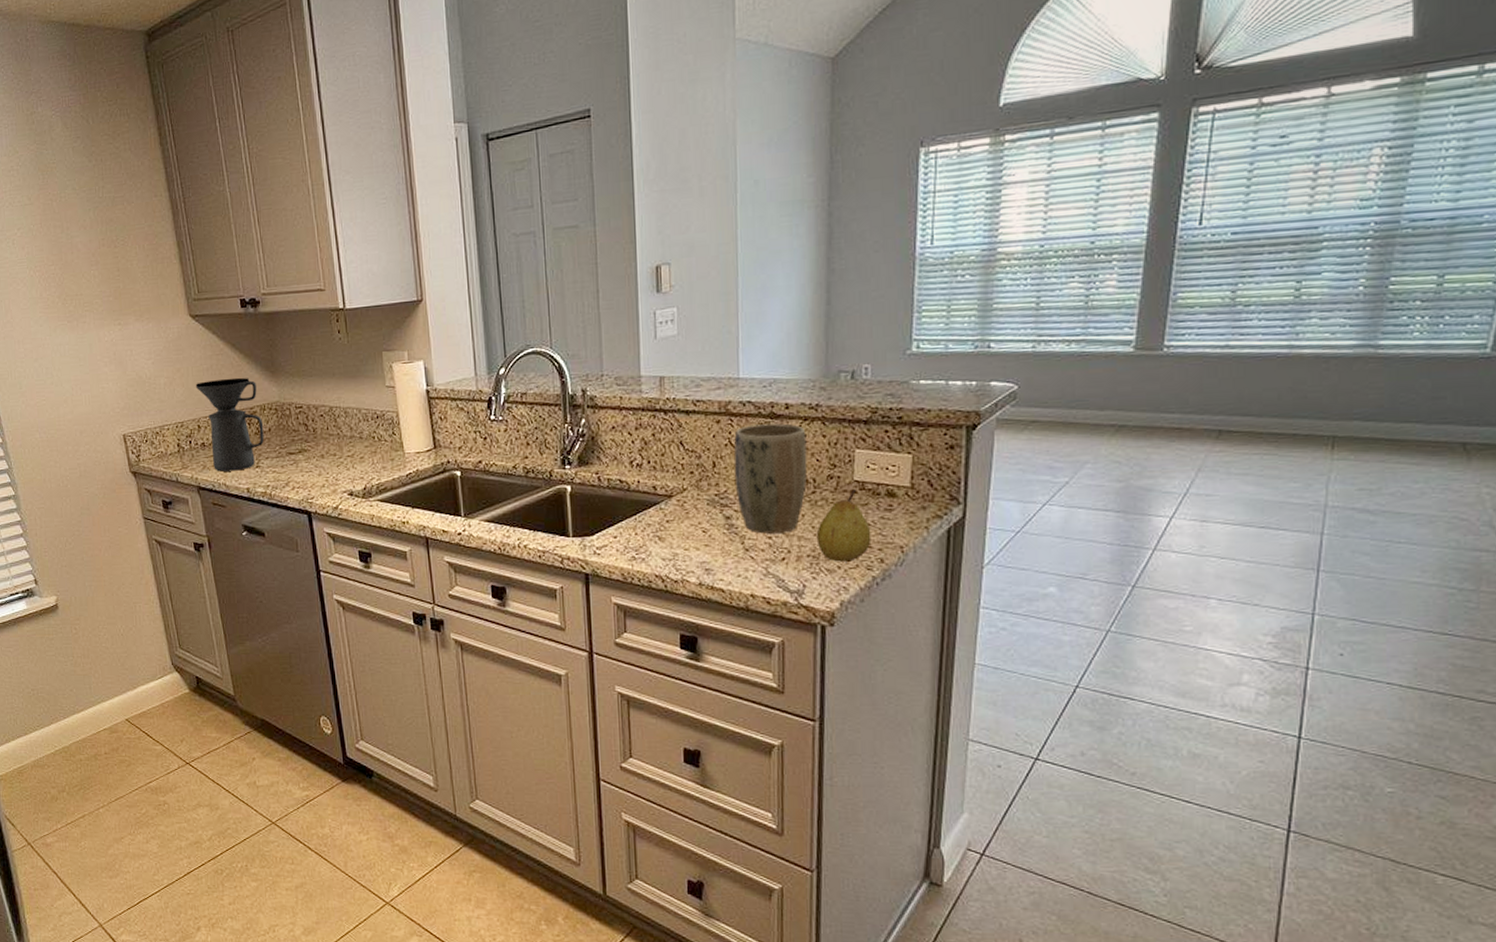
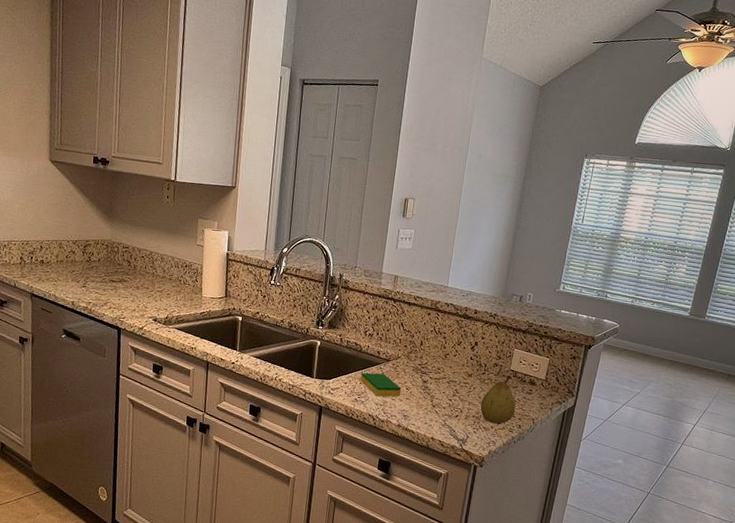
coffee maker: present [195,377,265,472] -> none [44,213,95,287]
dish sponge: none [634,516,696,549] -> present [360,372,402,397]
plant pot: present [733,423,808,534] -> none [433,320,485,398]

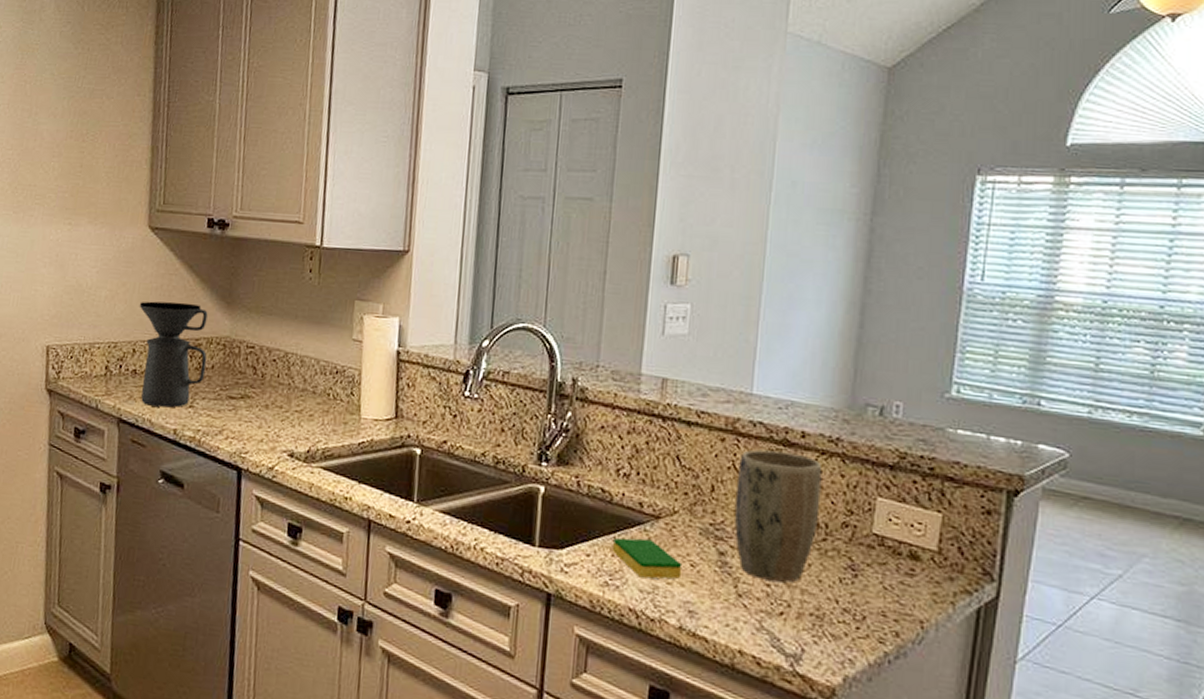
coffee maker: none [44,213,95,287] -> present [139,301,208,408]
plant pot: none [433,320,485,398] -> present [734,449,822,583]
fruit: present [480,375,516,425] -> none [822,543,888,630]

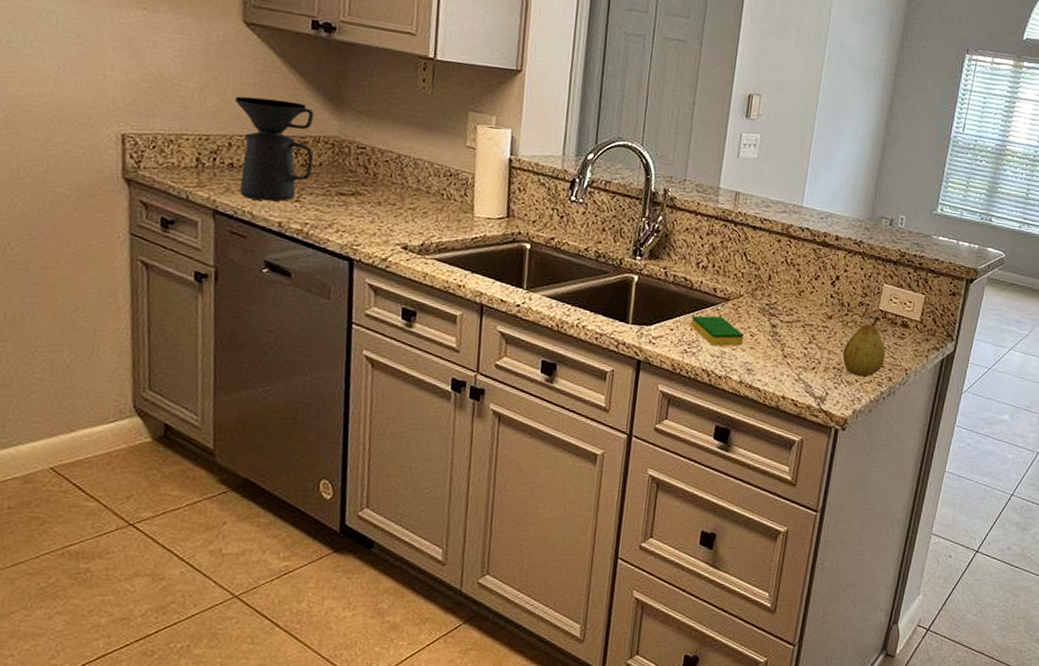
plant pot: present [734,449,822,583] -> none [784,248,849,346]
fruit: none [822,543,888,630] -> present [842,317,886,377]

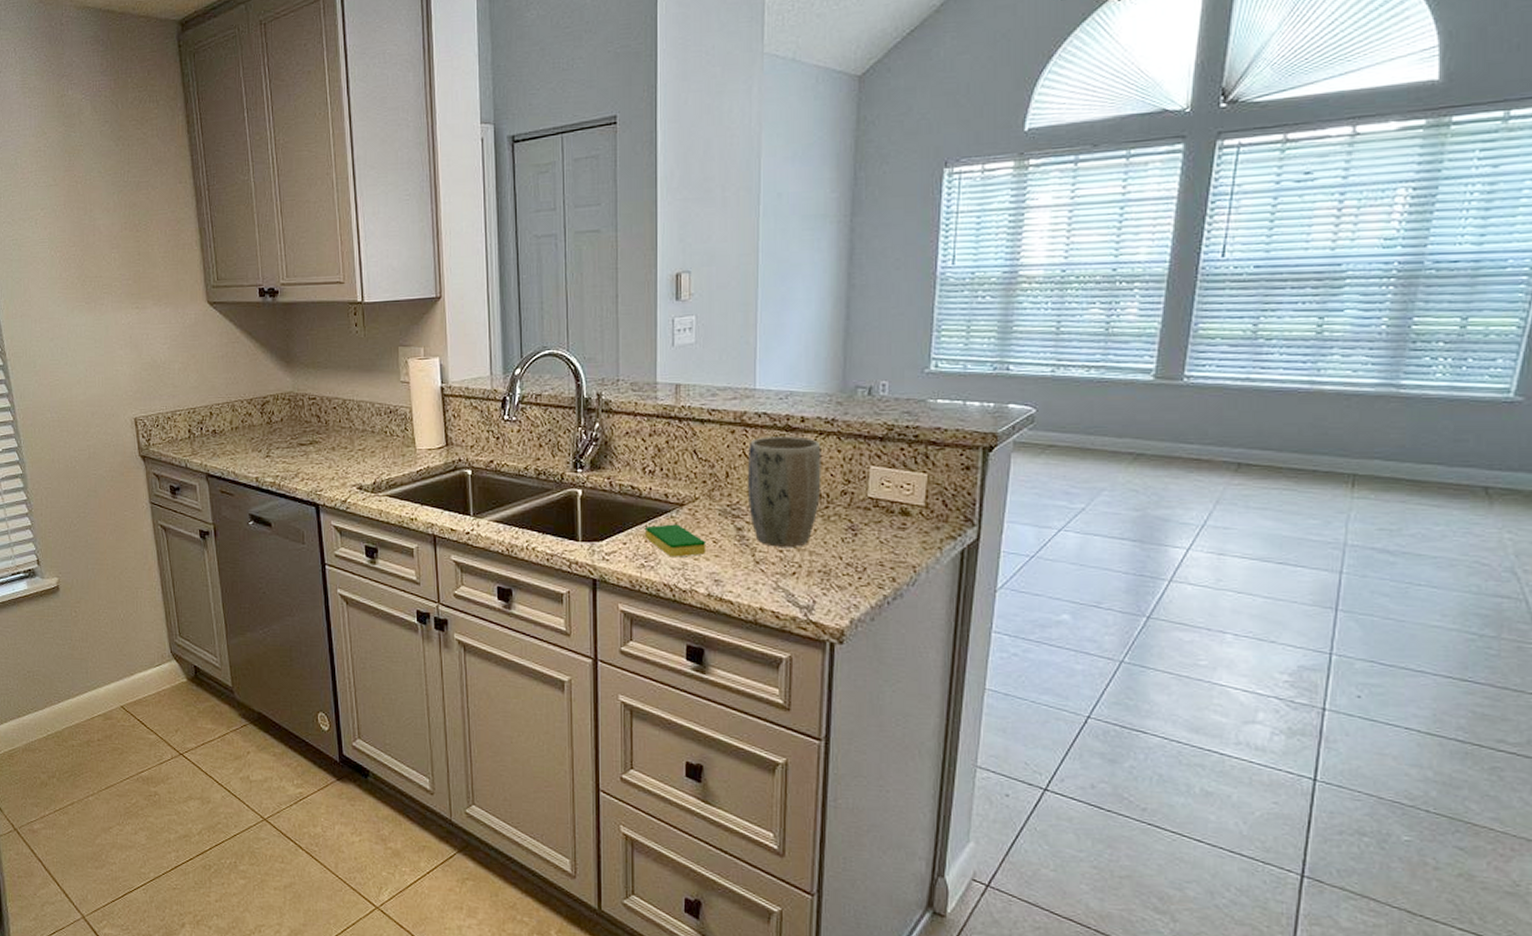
coffee maker: present [234,96,314,201] -> none [209,366,276,460]
plant pot: none [784,248,849,346] -> present [747,436,821,547]
fruit: present [842,317,886,377] -> none [828,506,884,579]

